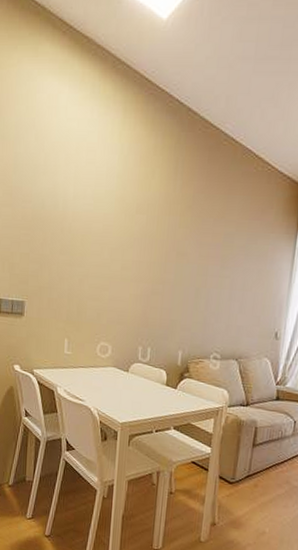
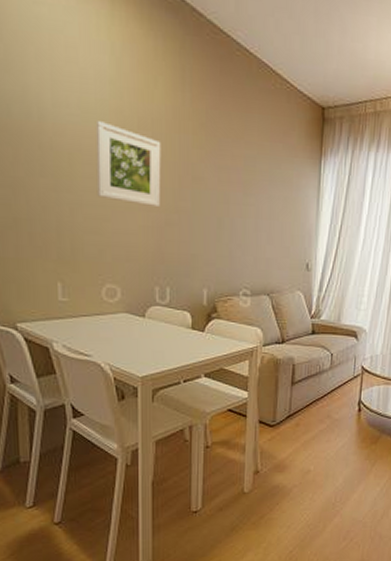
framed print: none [100,209,154,278] -> present [95,121,161,207]

